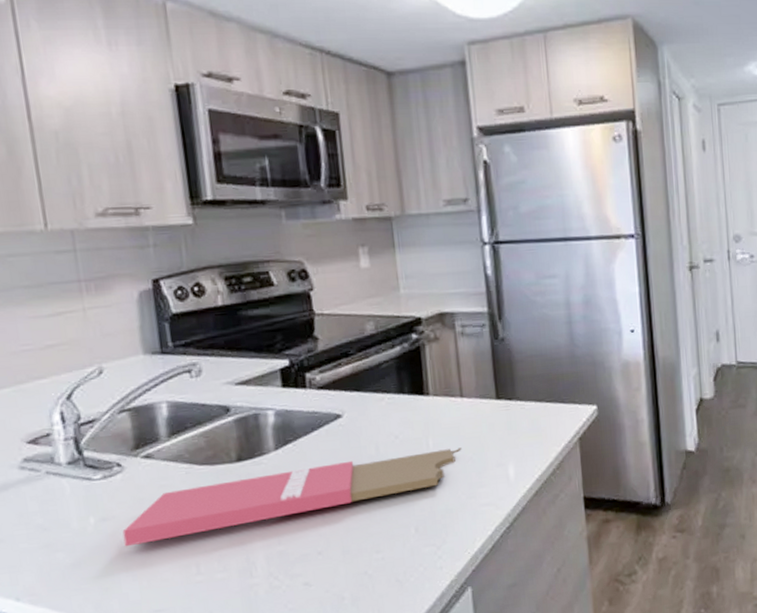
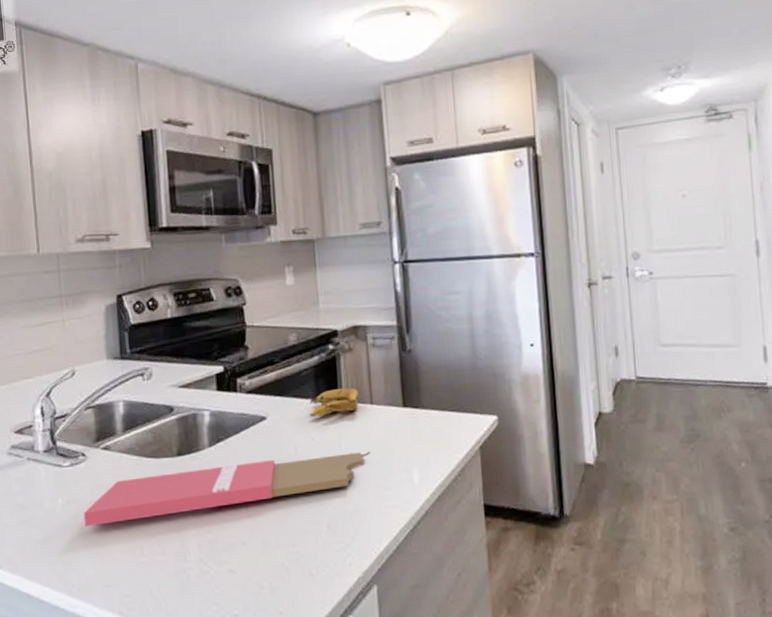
banana: none [391,380,448,414] -> present [309,388,360,418]

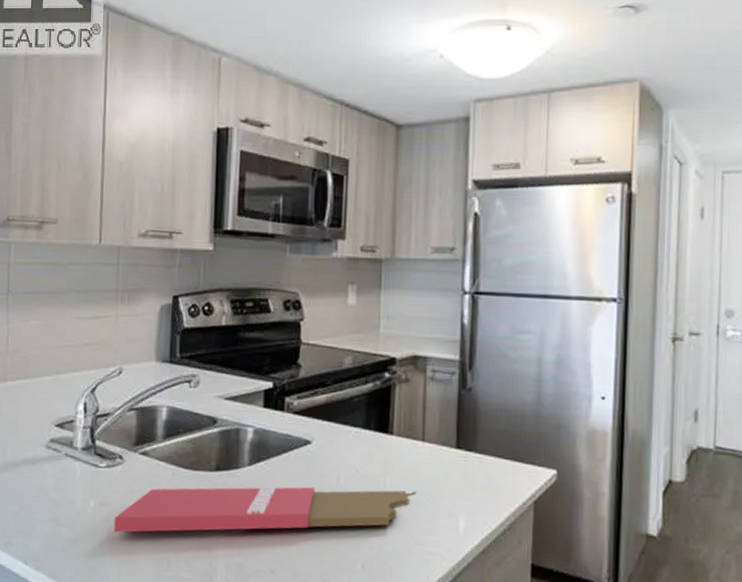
banana: present [309,388,360,418] -> none [357,420,412,448]

